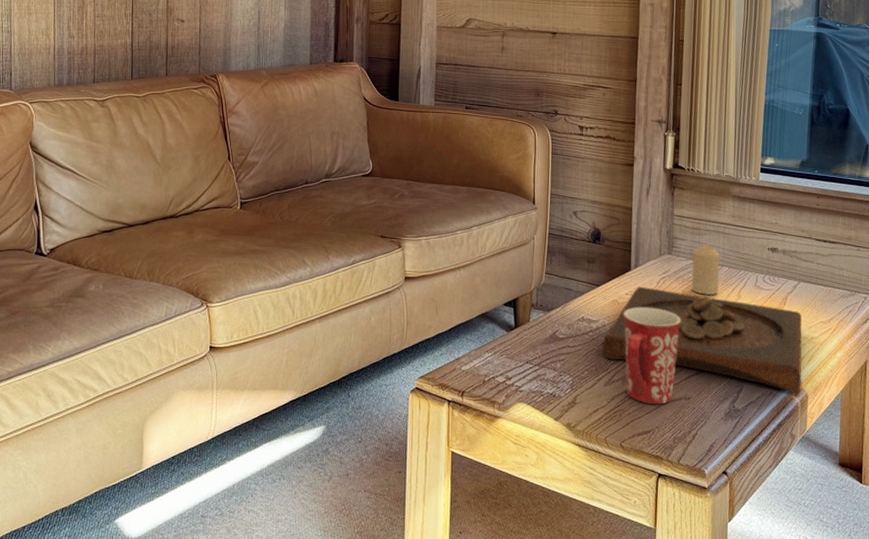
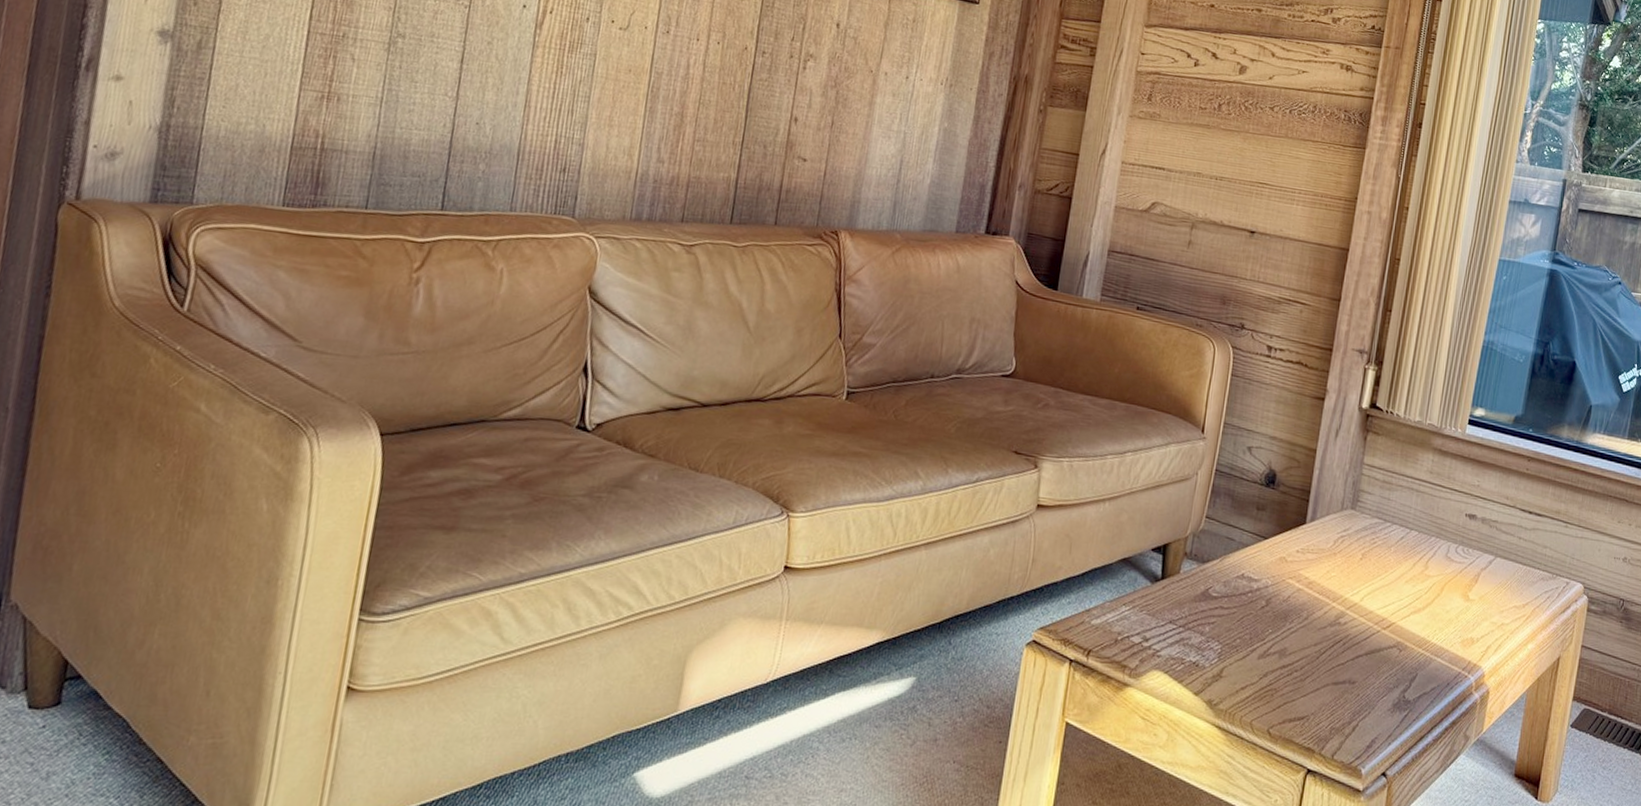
wooden tray: present [602,286,802,394] -> none [1260,544,1494,688]
mug: present [623,307,681,405] -> none [1283,568,1357,687]
candle: present [691,245,720,295] -> none [1373,502,1411,563]

